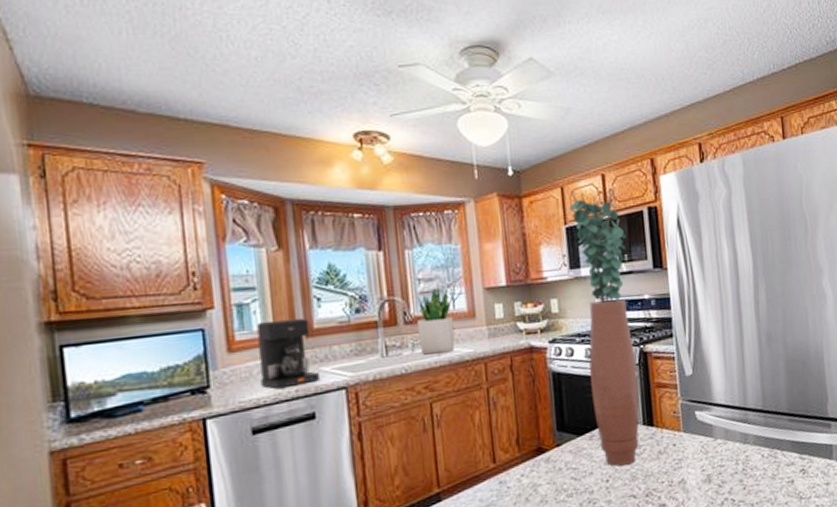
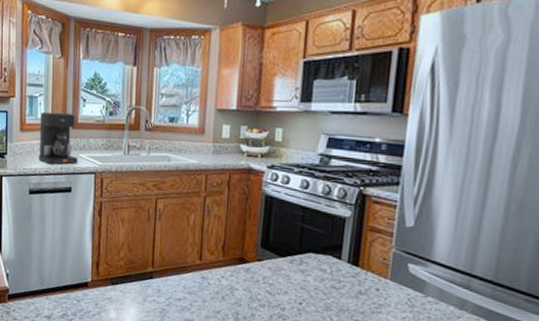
planter: present [417,285,455,355] -> none [154,102,187,160]
vase: present [569,190,640,467] -> none [299,24,368,296]

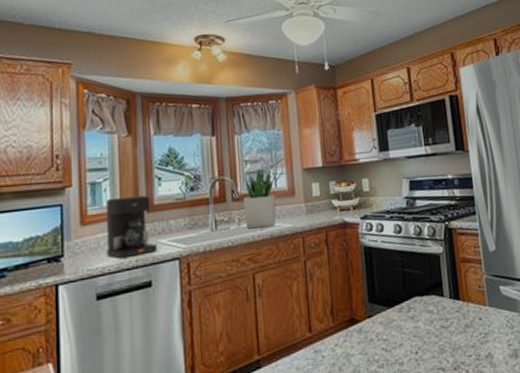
planter: none [154,102,187,160] -> present [243,166,276,229]

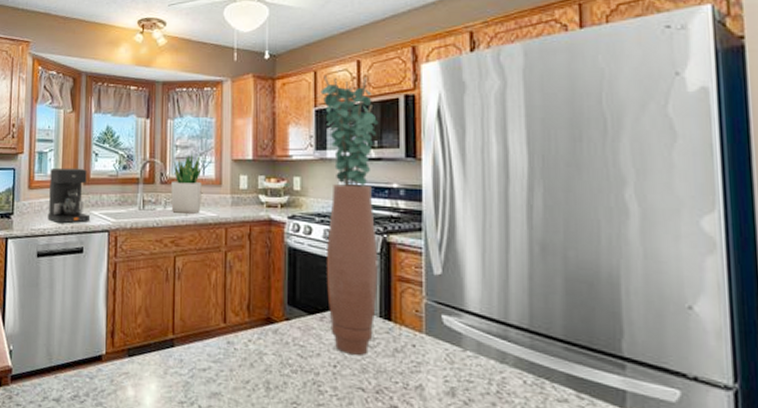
vase: none [378,82,447,339] -> present [320,75,379,356]

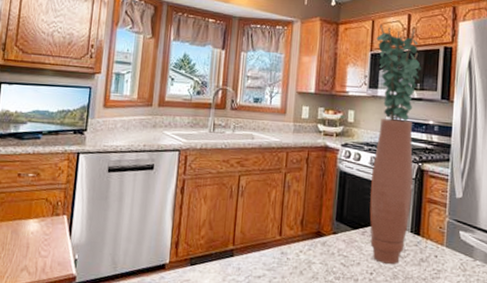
coffee maker: present [47,167,90,224] -> none [121,89,163,142]
planter: present [171,153,203,214] -> none [239,84,271,138]

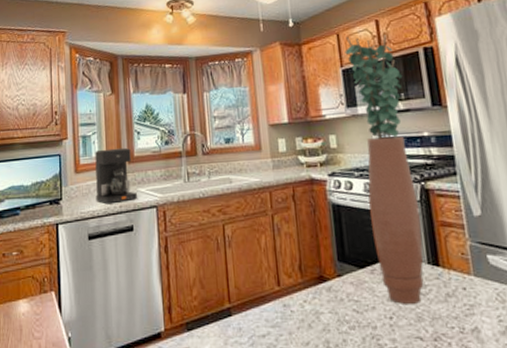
coffee maker: none [121,89,163,142] -> present [95,147,137,205]

